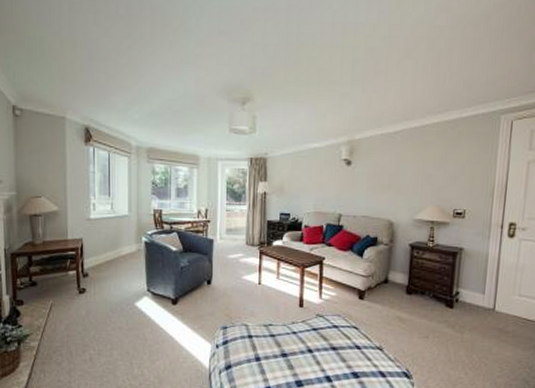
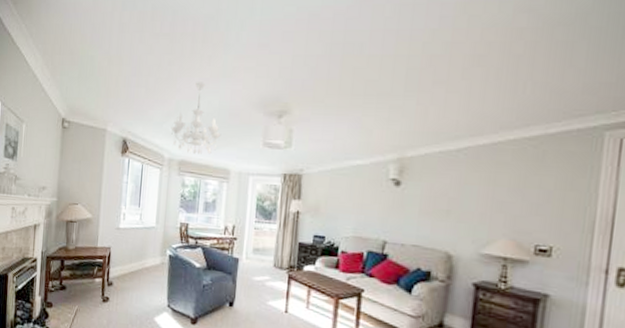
chandelier: none [136,68,188,141] -> present [171,82,221,155]

